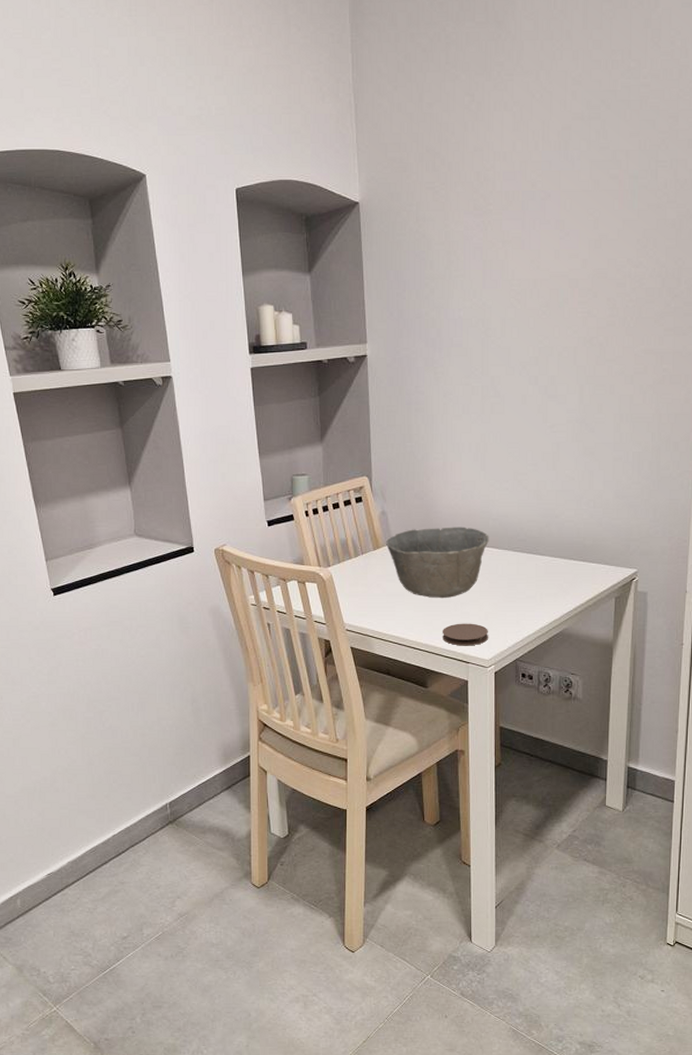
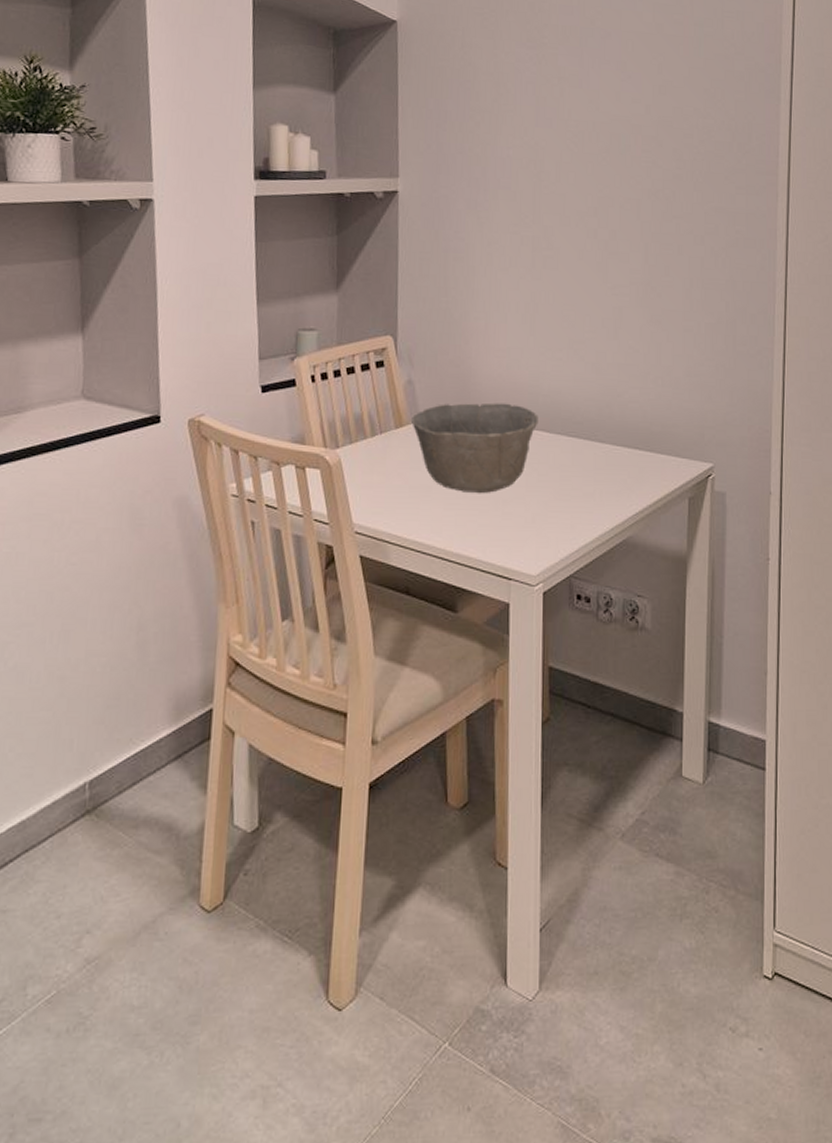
coaster: present [442,623,489,646] -> none [477,526,537,557]

